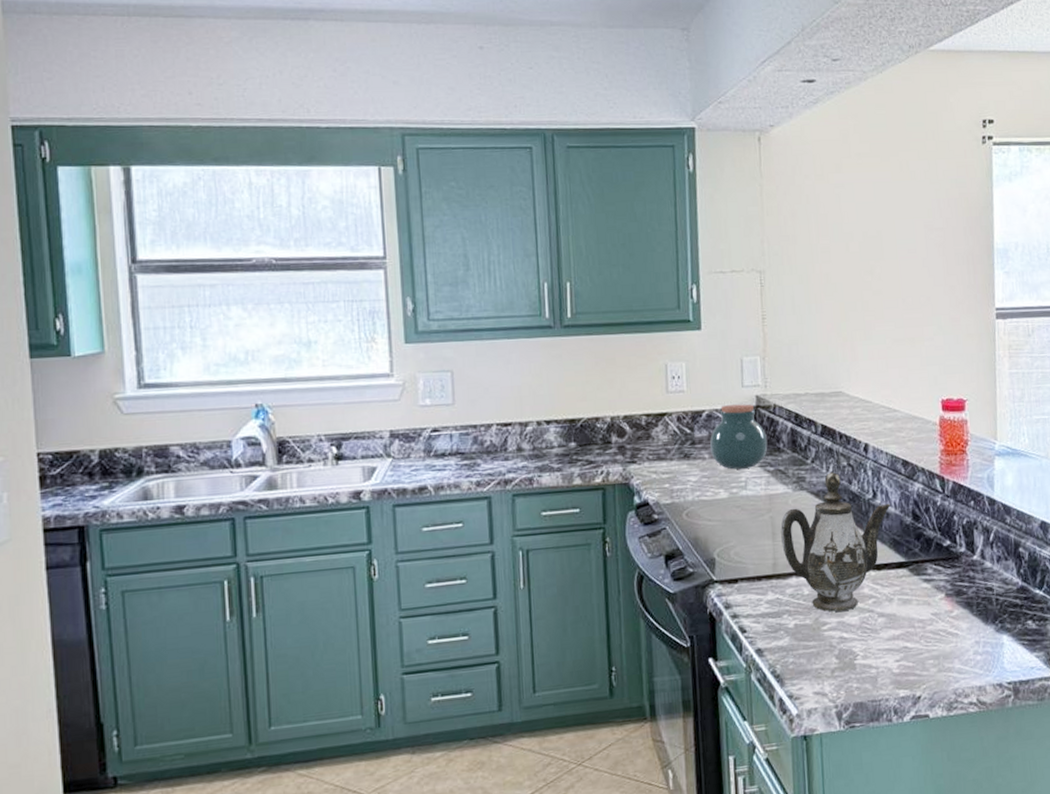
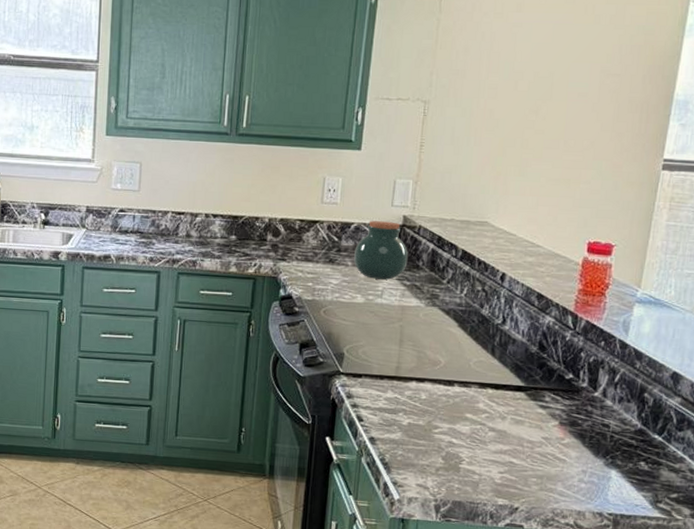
teapot: present [781,472,891,612] -> none [407,294,518,420]

